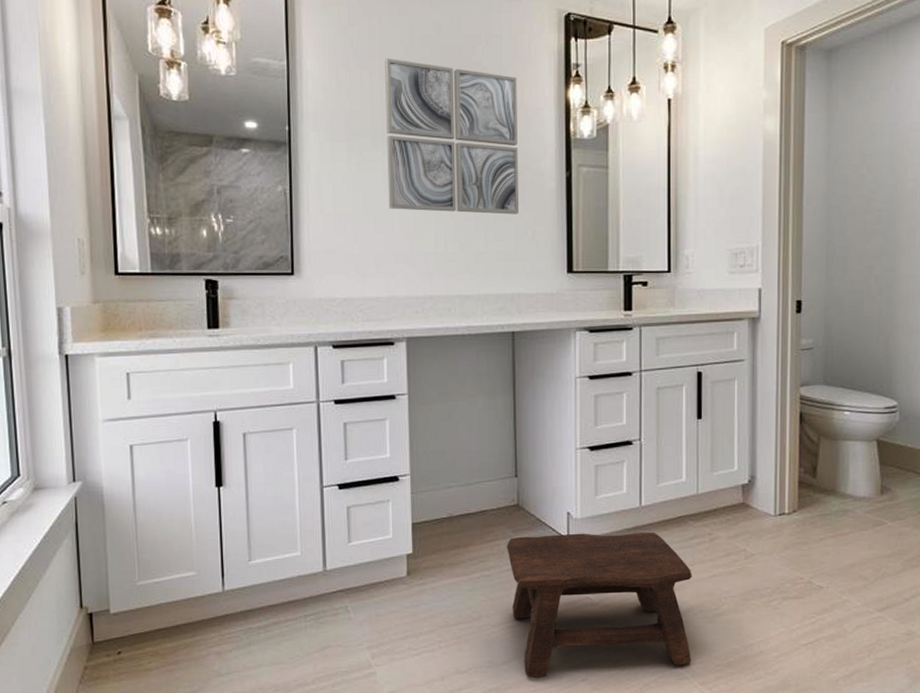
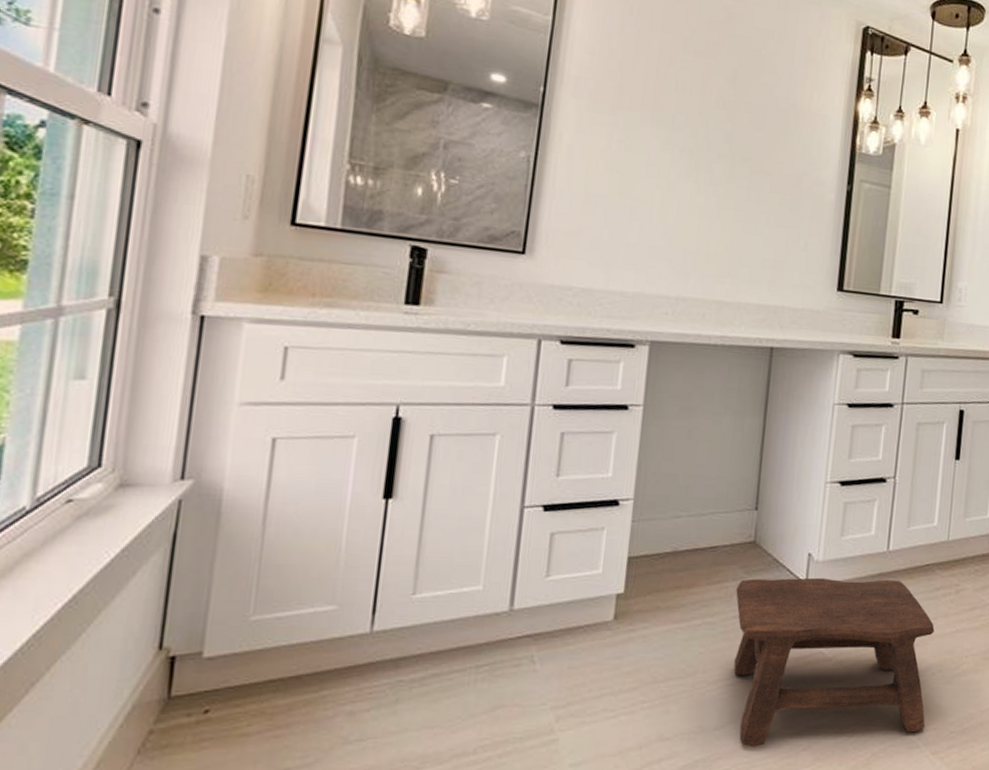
wall art: present [385,57,520,215] -> none [649,34,807,222]

